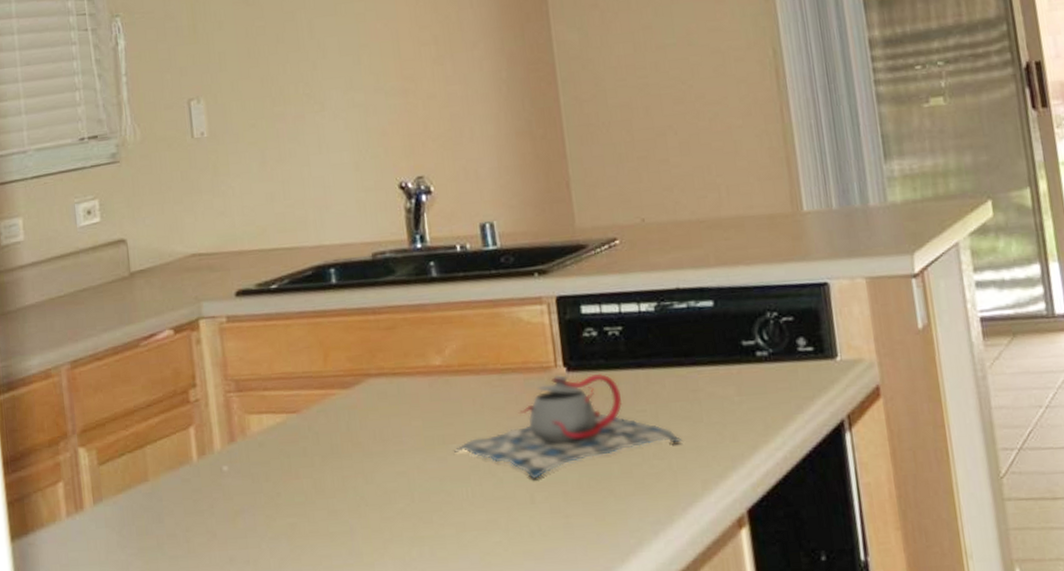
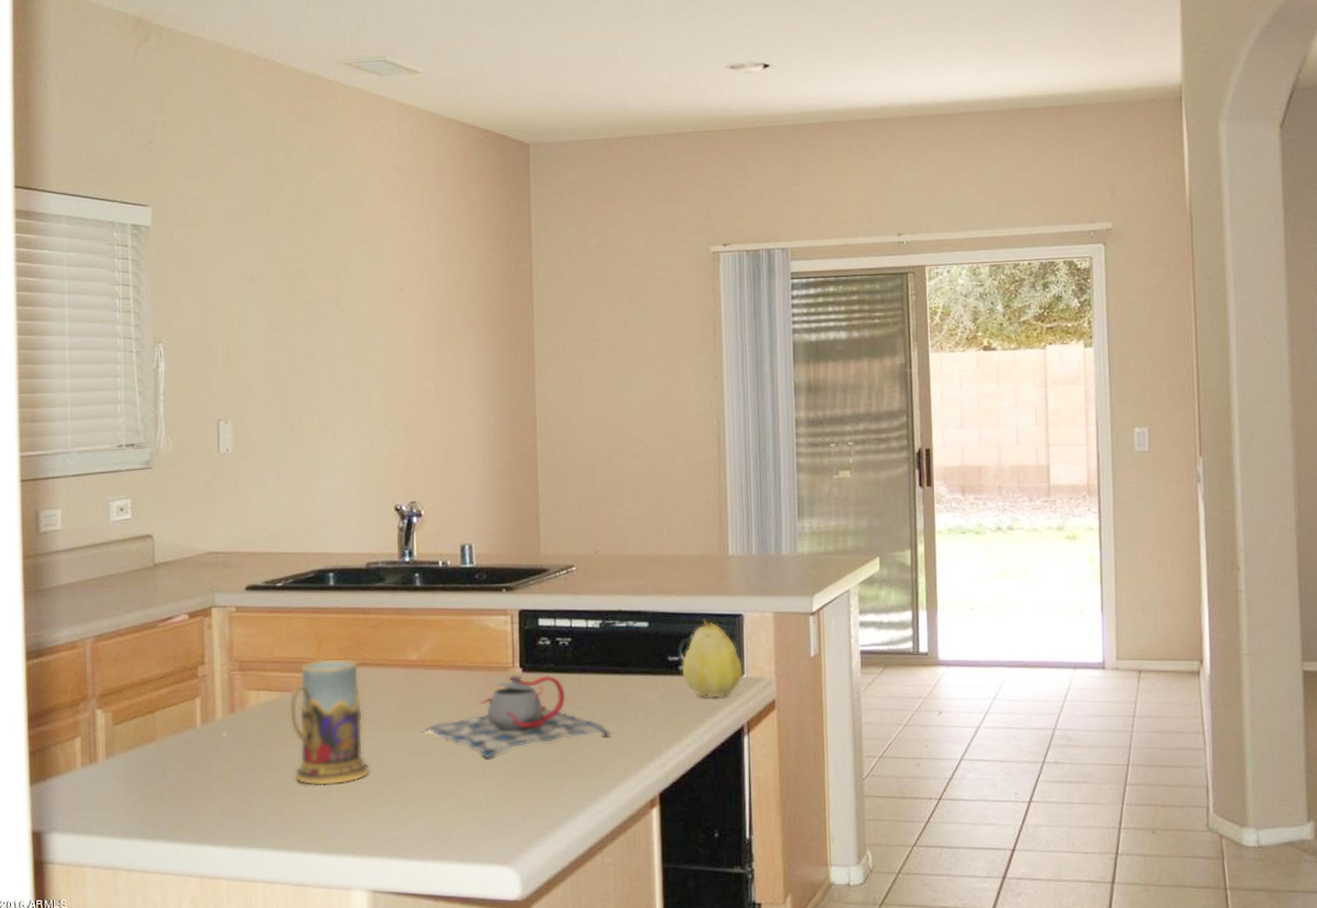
mug: none [296,368,398,524] -> present [289,658,371,785]
fruit: none [759,291,836,389] -> present [681,618,743,698]

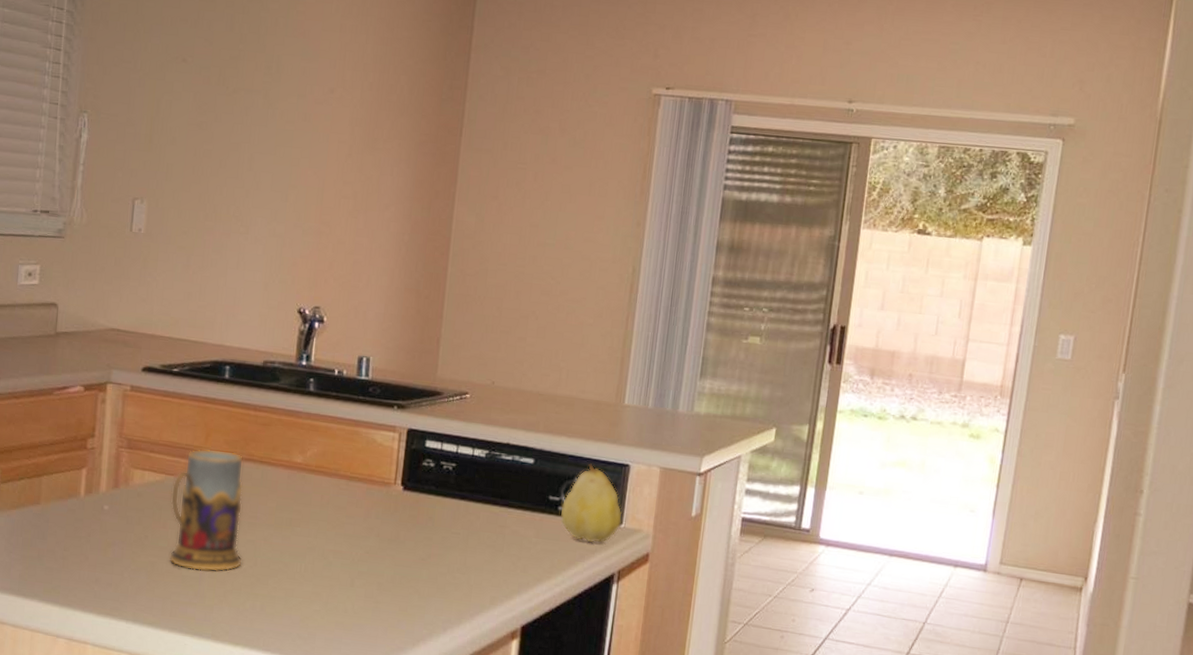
teapot: present [421,675,612,759] -> none [296,491,483,569]

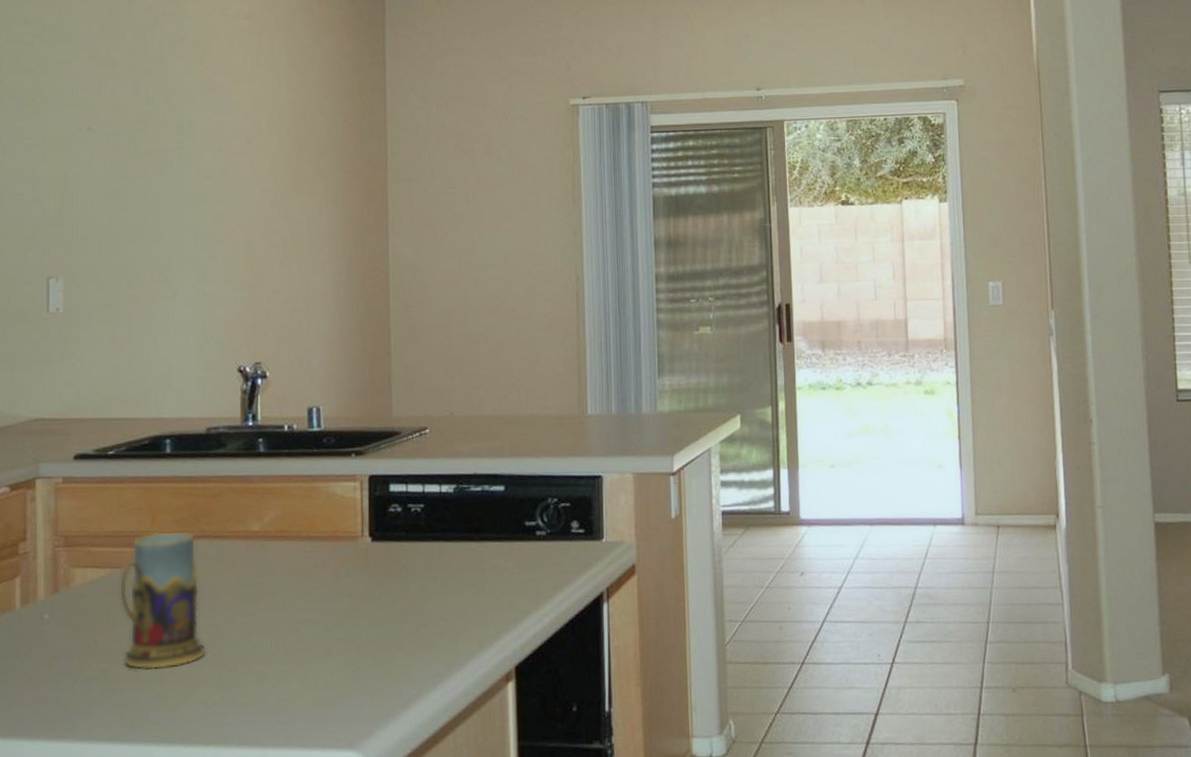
fruit: present [560,463,622,543] -> none [539,481,602,564]

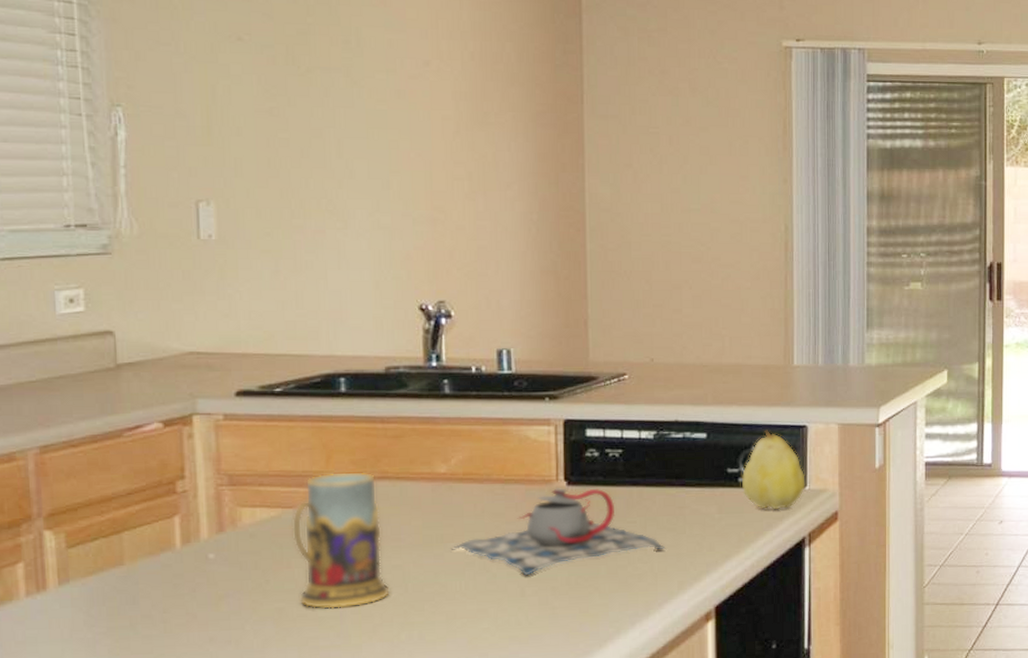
teapot: none [262,544,466,635] -> present [450,488,666,576]
fruit: none [539,481,602,564] -> present [741,430,805,510]

